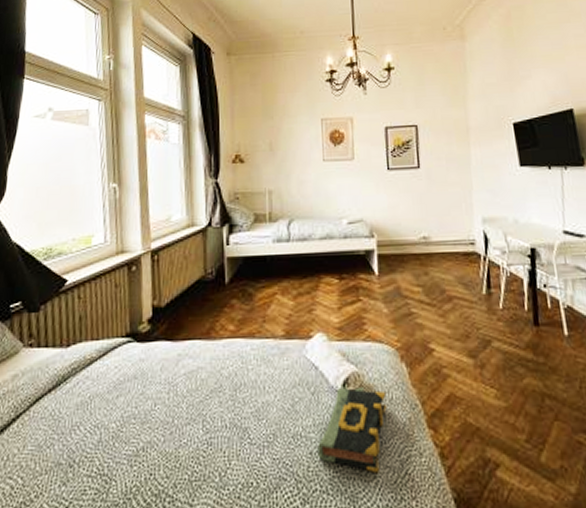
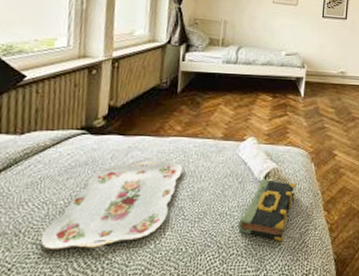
serving tray: none [95,370,242,483] -> present [40,160,183,249]

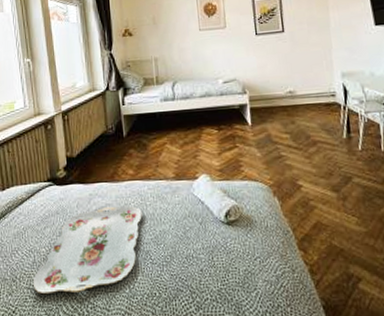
book: present [238,179,297,242] -> none [207,218,264,286]

